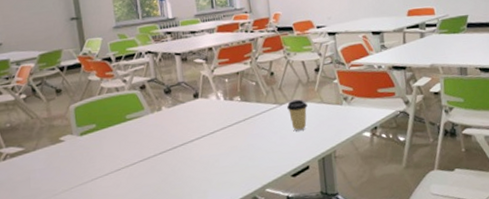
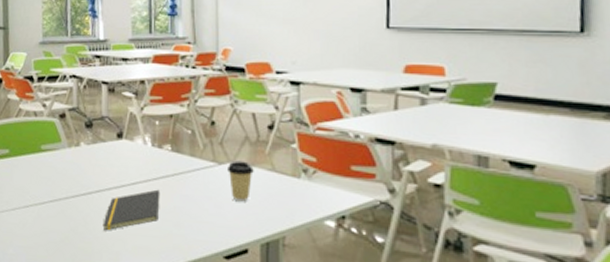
notepad: none [189,133,236,176] -> present [102,189,161,231]

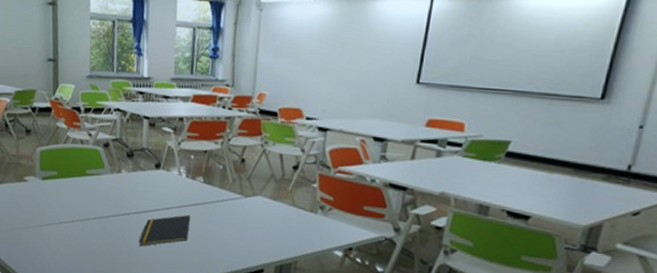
coffee cup: present [226,160,254,202] -> none [251,194,276,231]

